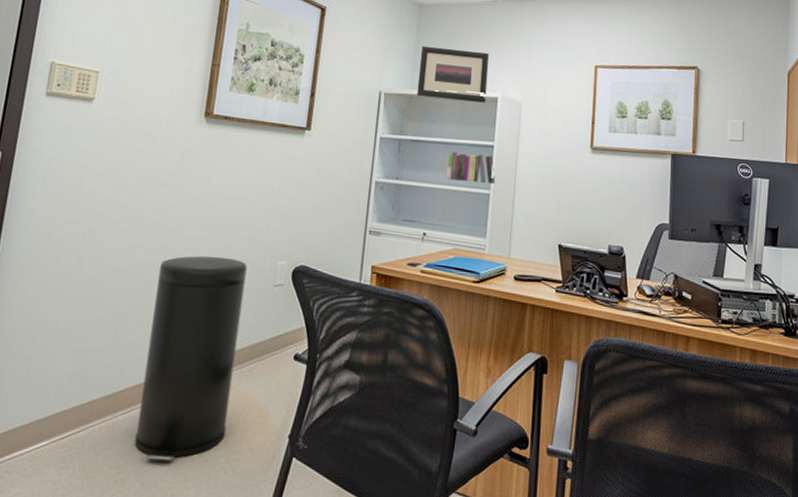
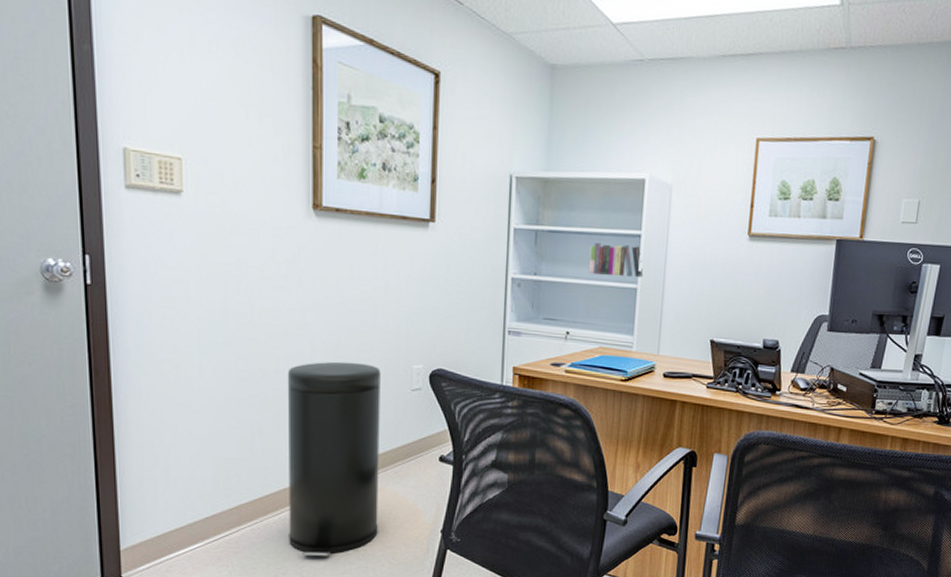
picture frame: present [416,45,489,103] -> none [552,118,635,186]

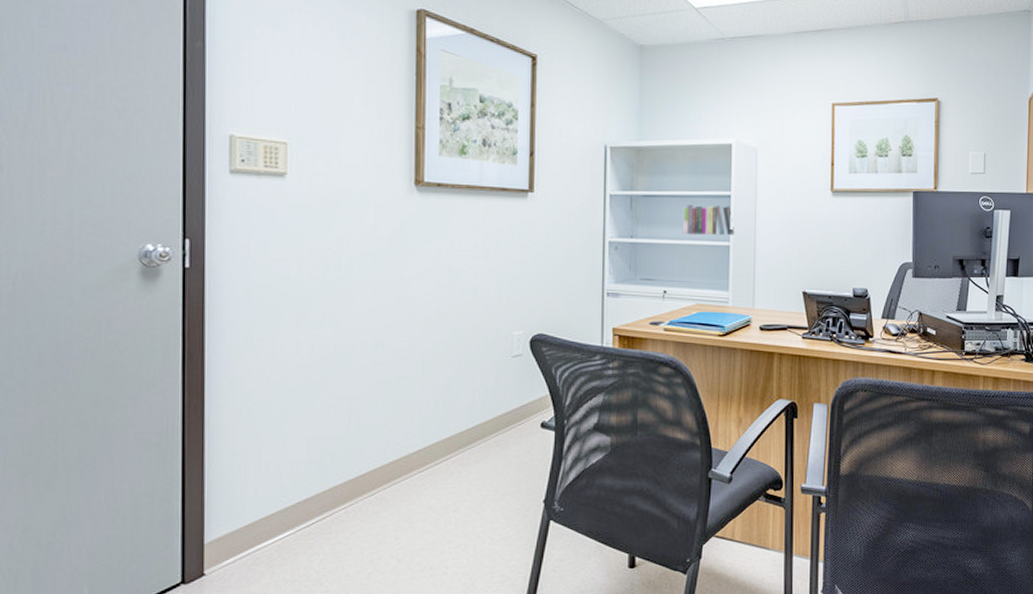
pedal bin: present [287,361,381,557] -> none [385,332,481,538]

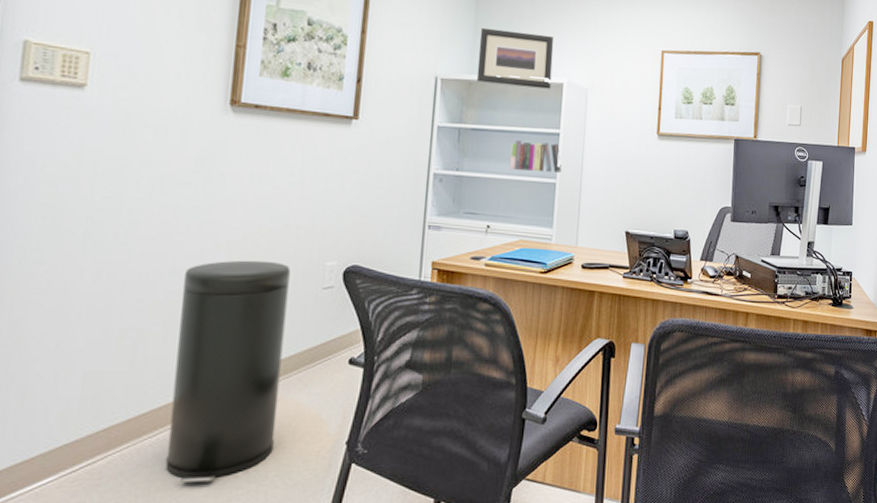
pedal bin: none [385,332,481,538] -> present [165,260,291,484]
picture frame: none [645,92,720,151] -> present [476,27,554,89]

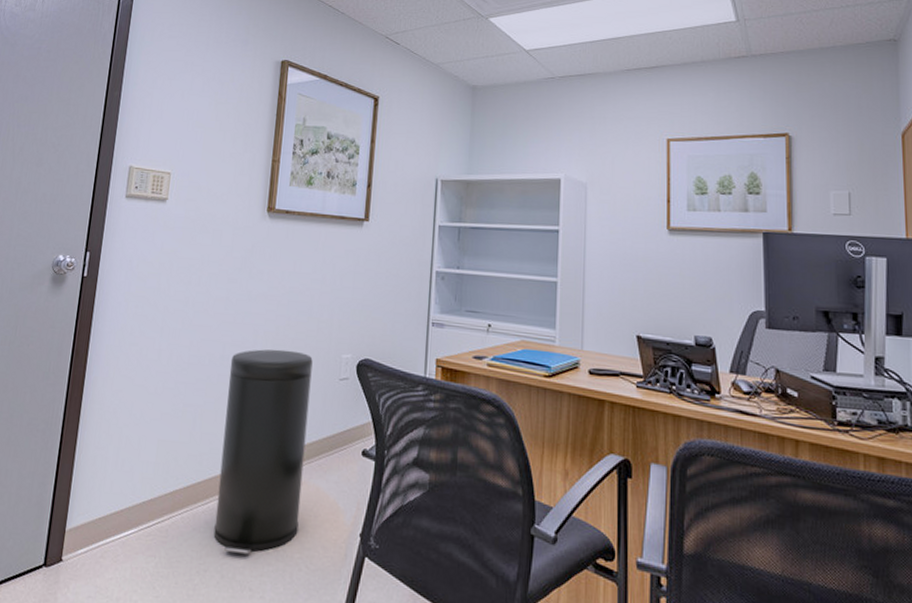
picture frame: present [476,27,554,89] -> none [474,129,549,185]
books: present [509,140,562,173] -> none [508,238,563,271]

